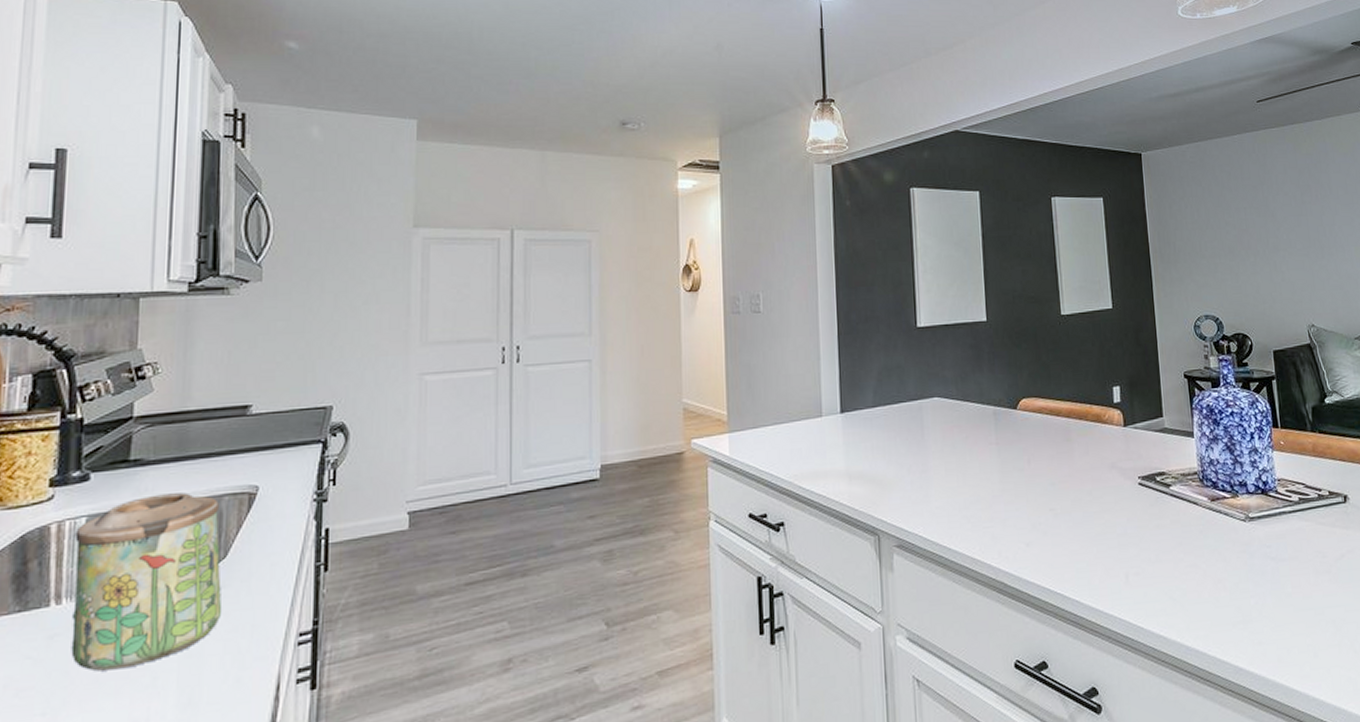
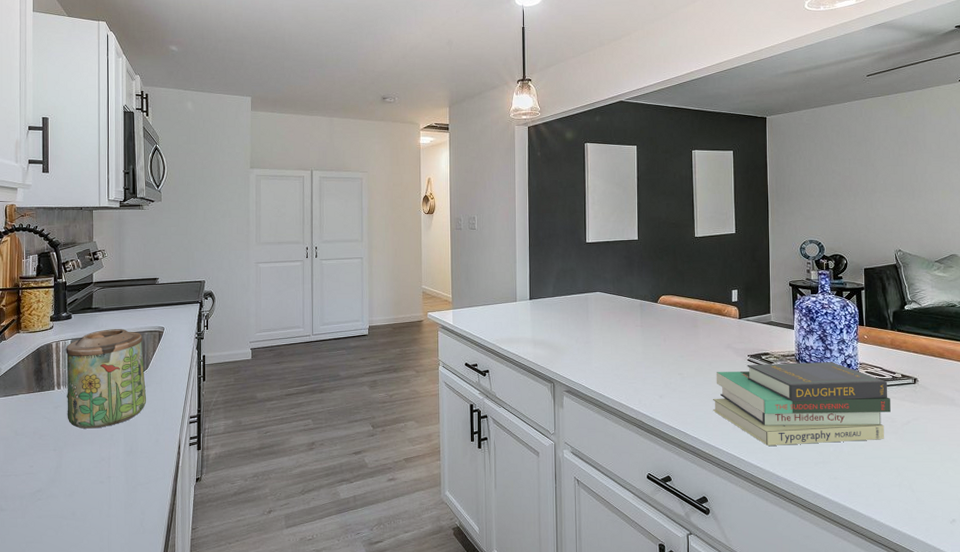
books: none [1096,479,1320,604] -> present [712,362,891,446]

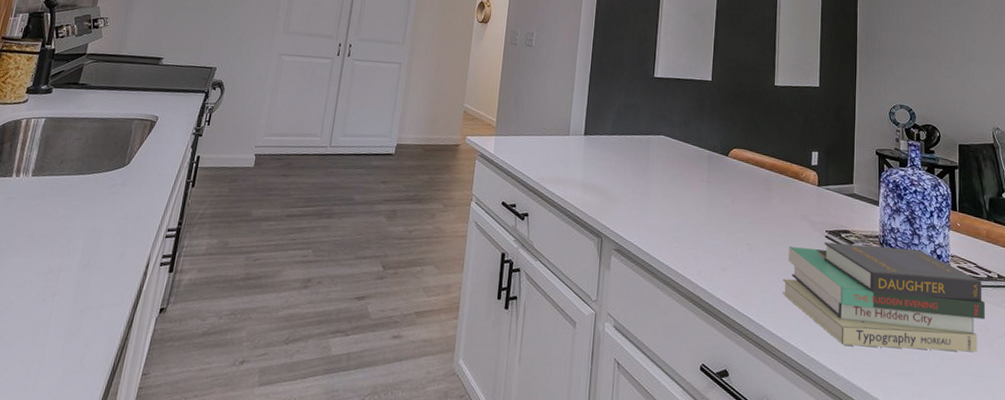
canister: present [65,329,147,429] -> none [19,110,131,231]

